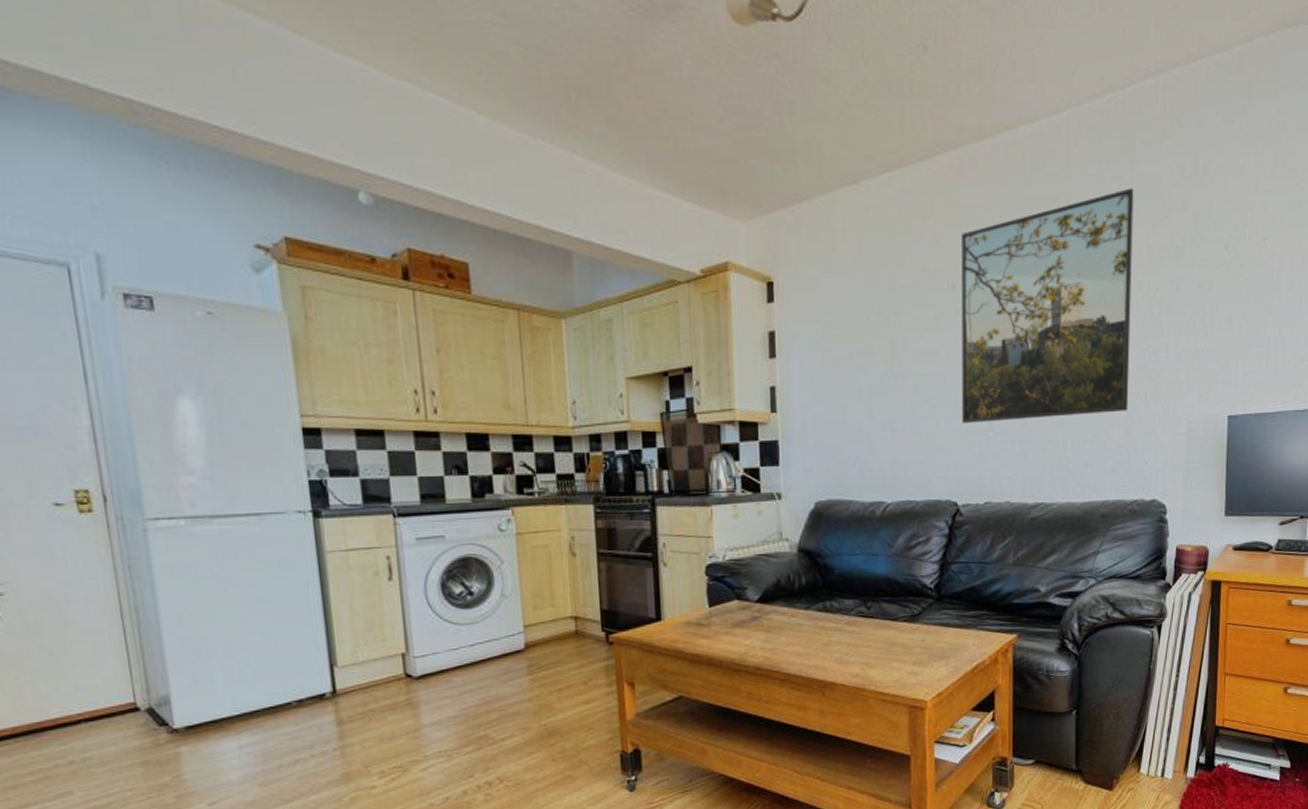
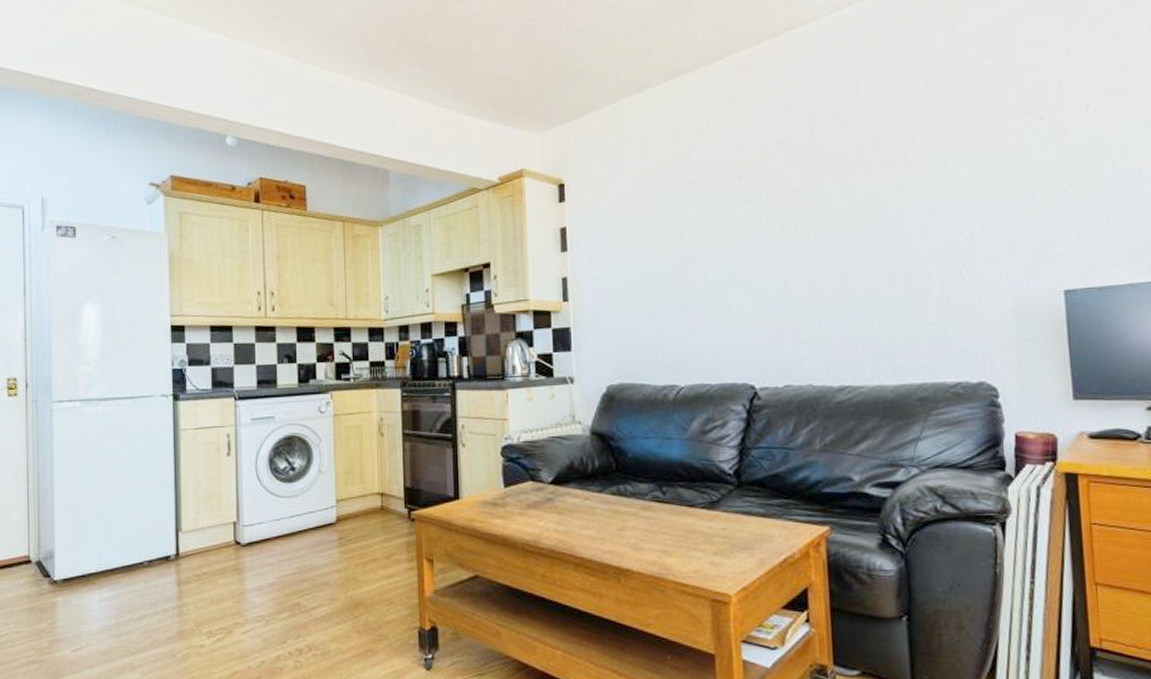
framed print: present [962,188,1134,423] -> none [746,70,942,306]

